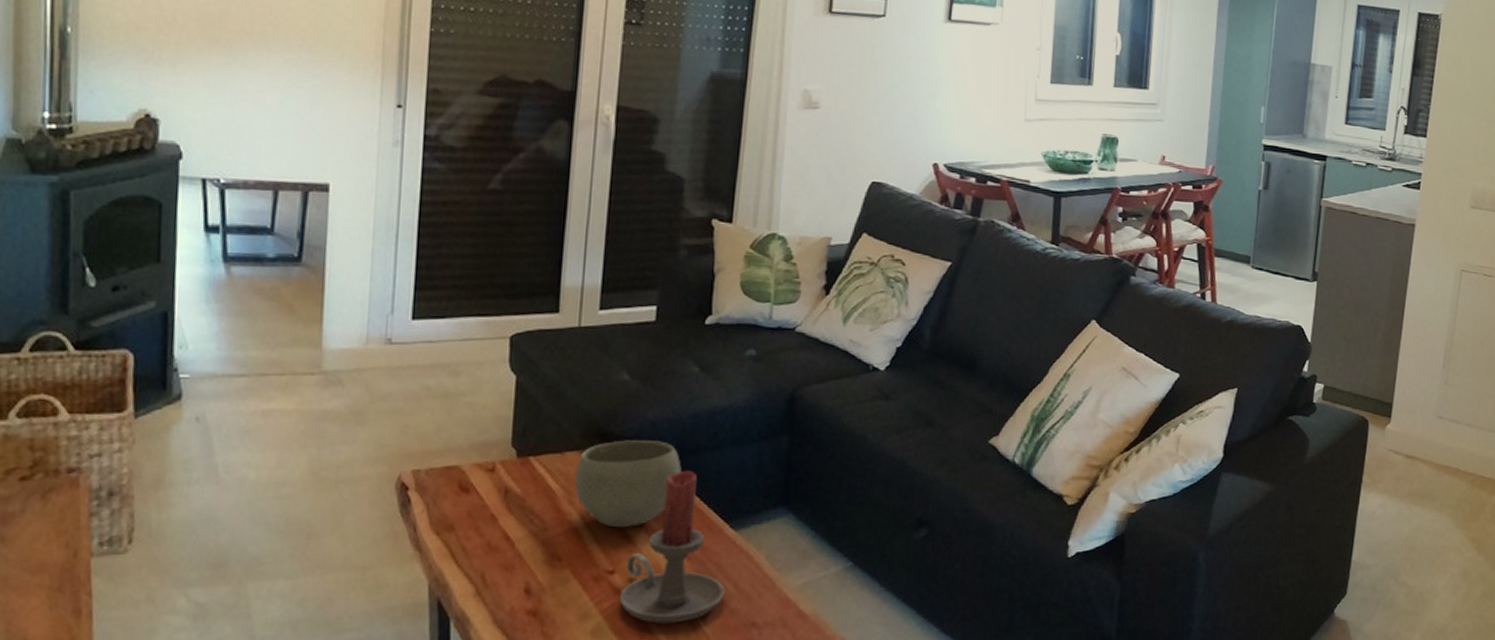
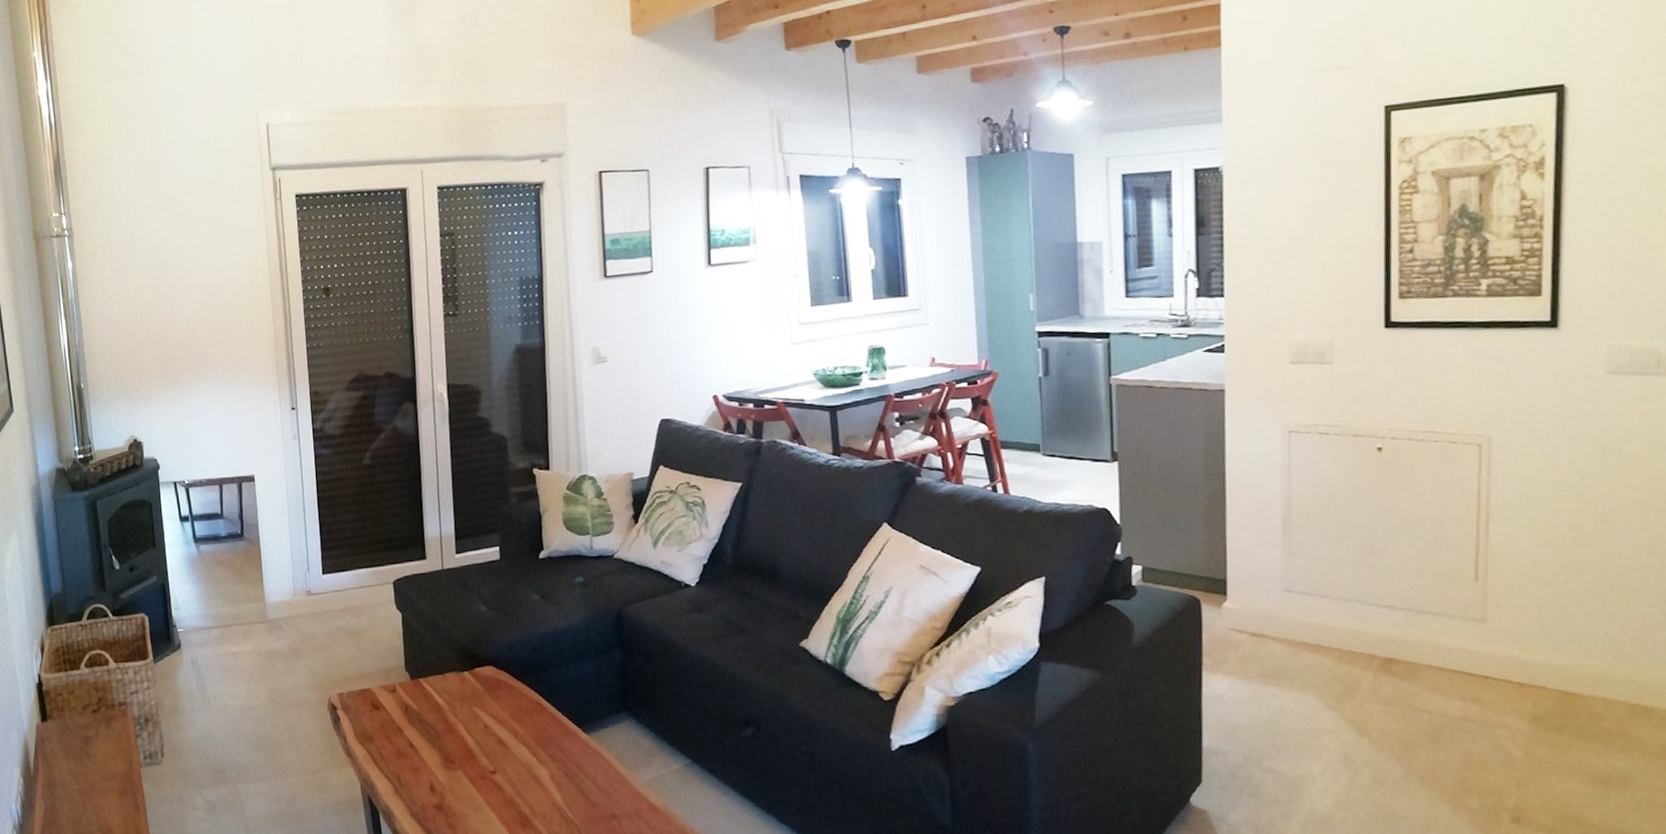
bowl: present [574,440,682,528] -> none [455,660,537,735]
candle holder: present [620,470,725,624] -> none [503,684,586,815]

